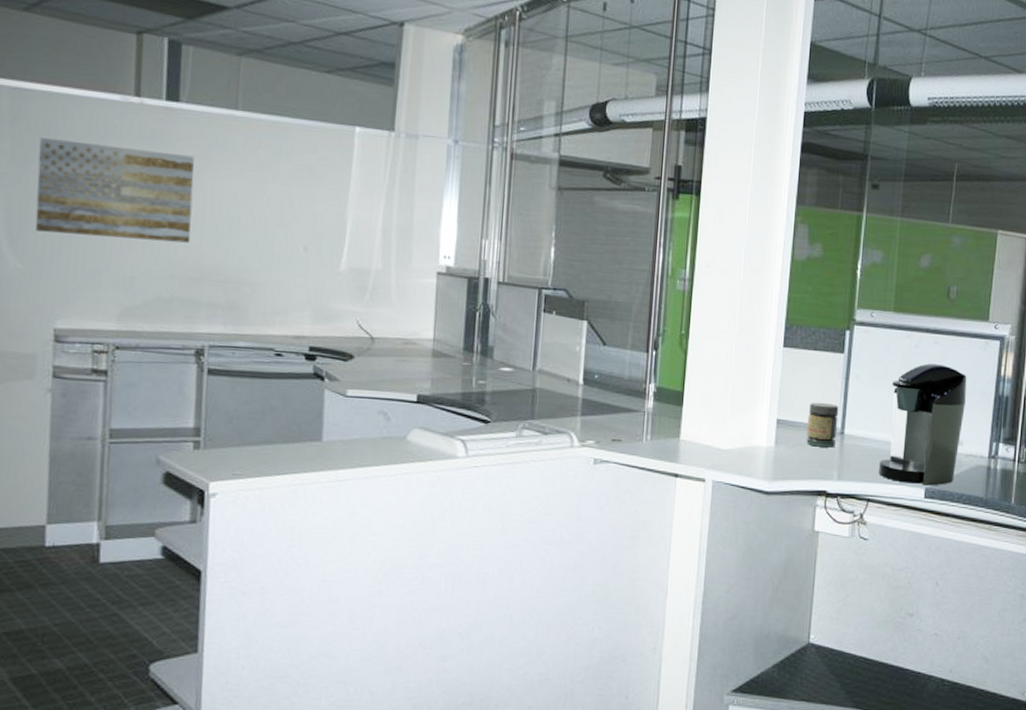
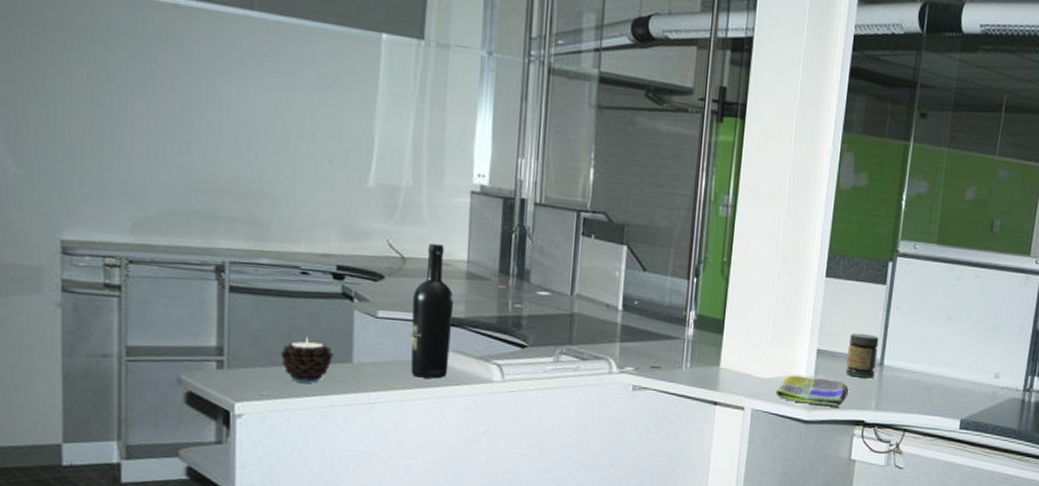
wall art: present [35,138,194,243] -> none [34,33,208,153]
candle: none [254,416,304,462] -> present [280,336,334,383]
wine bottle: none [378,323,421,455] -> present [410,243,454,379]
dish towel: none [736,446,810,478] -> present [775,375,849,407]
coffee maker: present [878,363,967,486] -> none [915,296,1006,417]

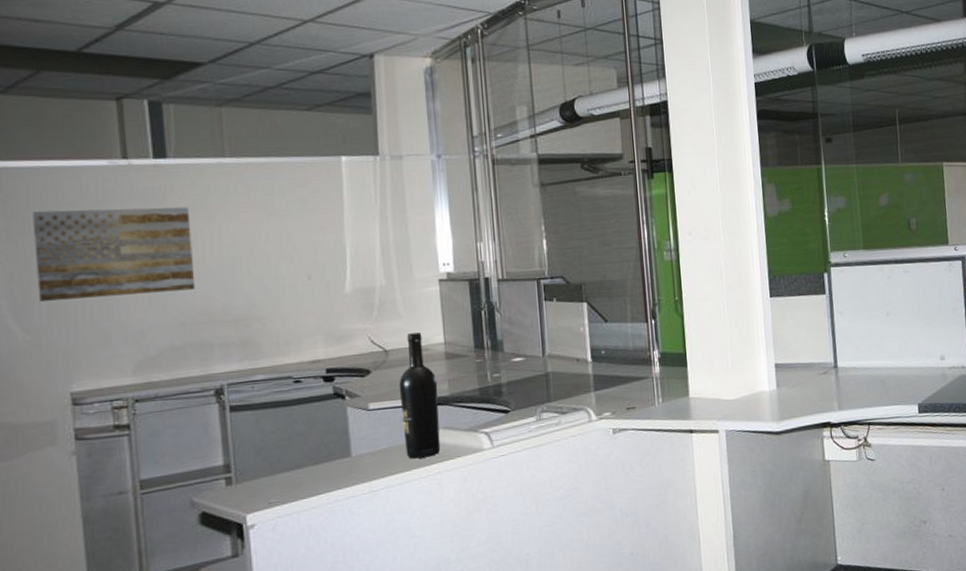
wall art: none [34,33,208,153] -> present [31,207,196,301]
candle: present [280,336,334,383] -> none [283,440,333,485]
dish towel: present [775,375,849,407] -> none [744,389,811,417]
jar: present [845,333,879,378] -> none [802,341,831,383]

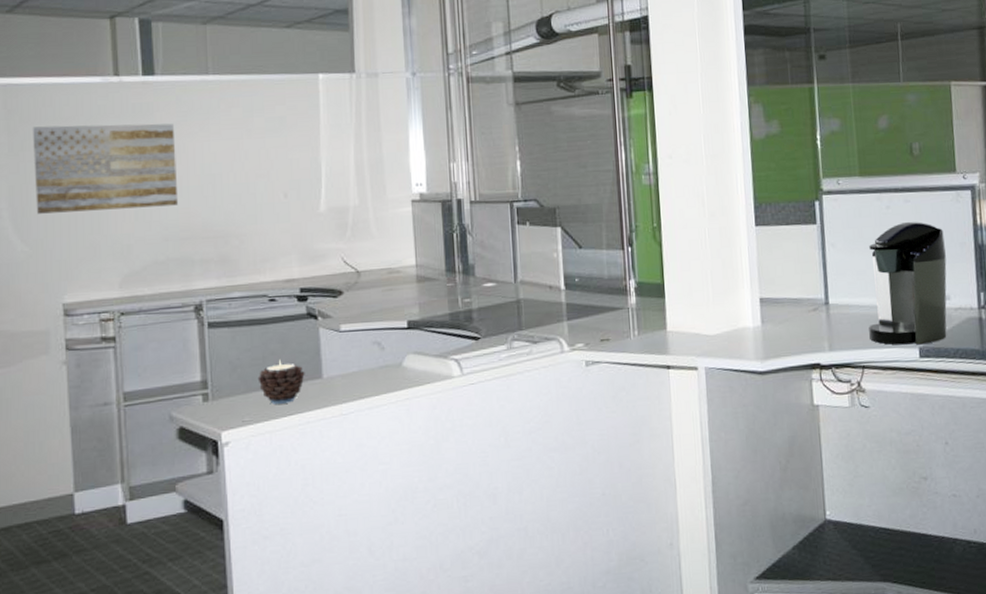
candle: none [283,440,333,485] -> present [257,359,305,404]
wine bottle: present [399,332,441,459] -> none [370,253,410,383]
coffee maker: none [873,290,942,403] -> present [868,221,947,345]

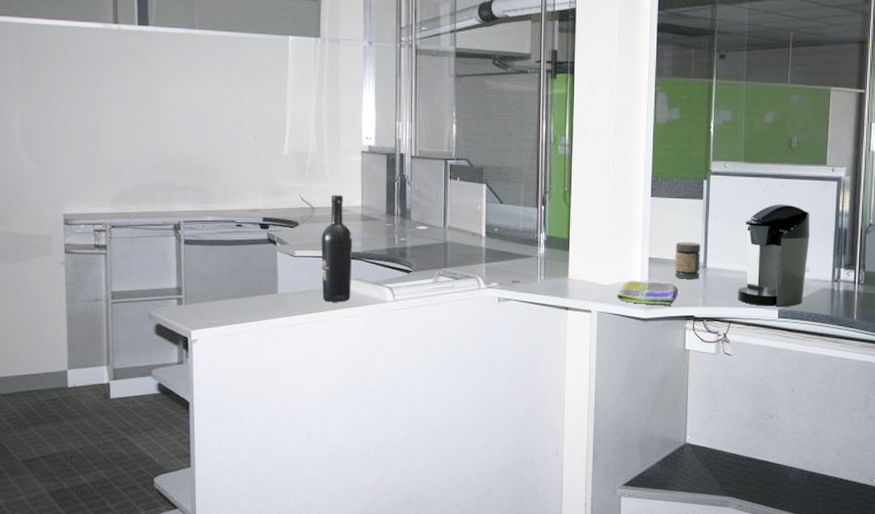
wall art: present [32,123,179,214] -> none [42,62,164,139]
candle: present [257,359,305,404] -> none [223,275,263,312]
wine bottle: none [370,253,410,383] -> present [321,194,353,302]
dish towel: none [725,326,799,355] -> present [616,281,679,305]
jar: none [790,275,822,321] -> present [674,241,701,279]

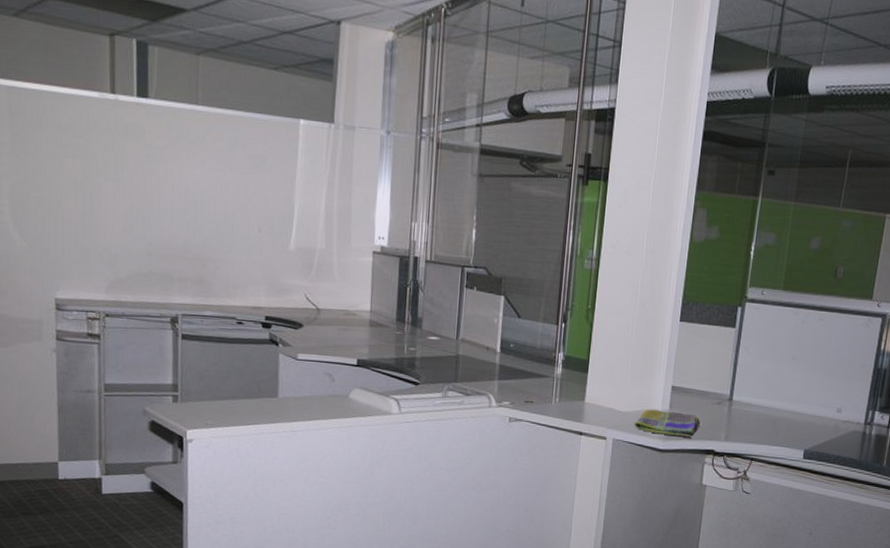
wine bottle: present [321,194,353,302] -> none [325,296,360,411]
jar: present [674,241,701,279] -> none [697,371,729,412]
coffee maker: present [737,203,810,307] -> none [761,337,849,448]

